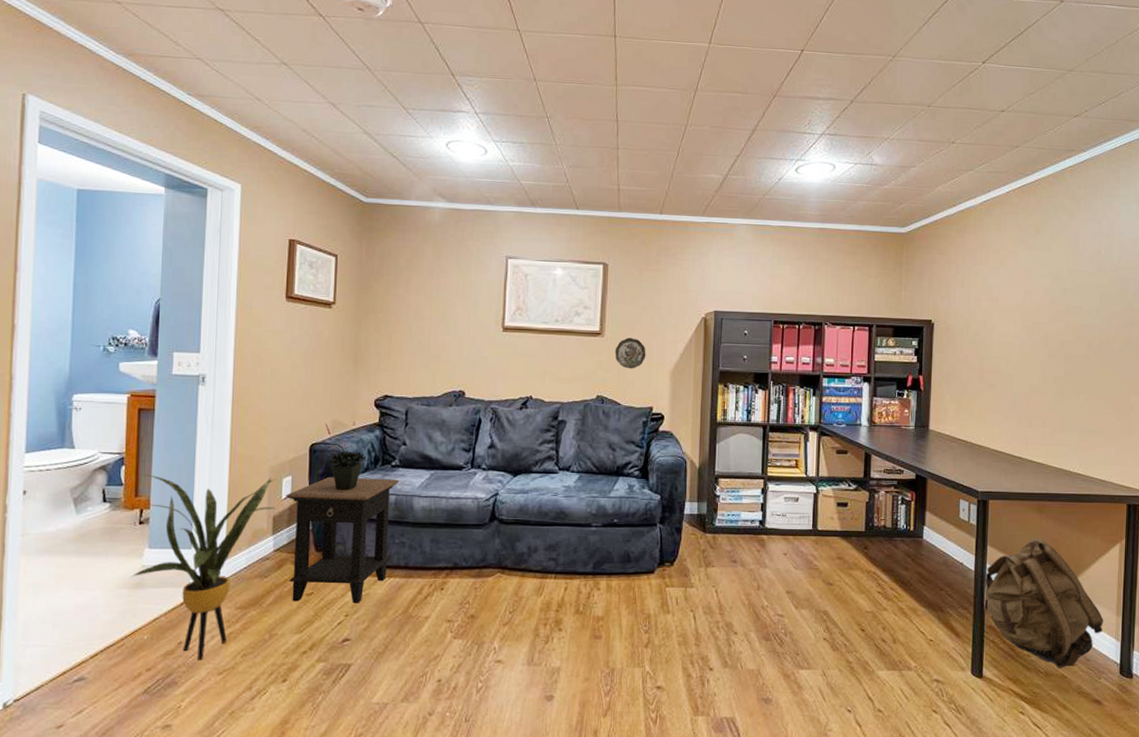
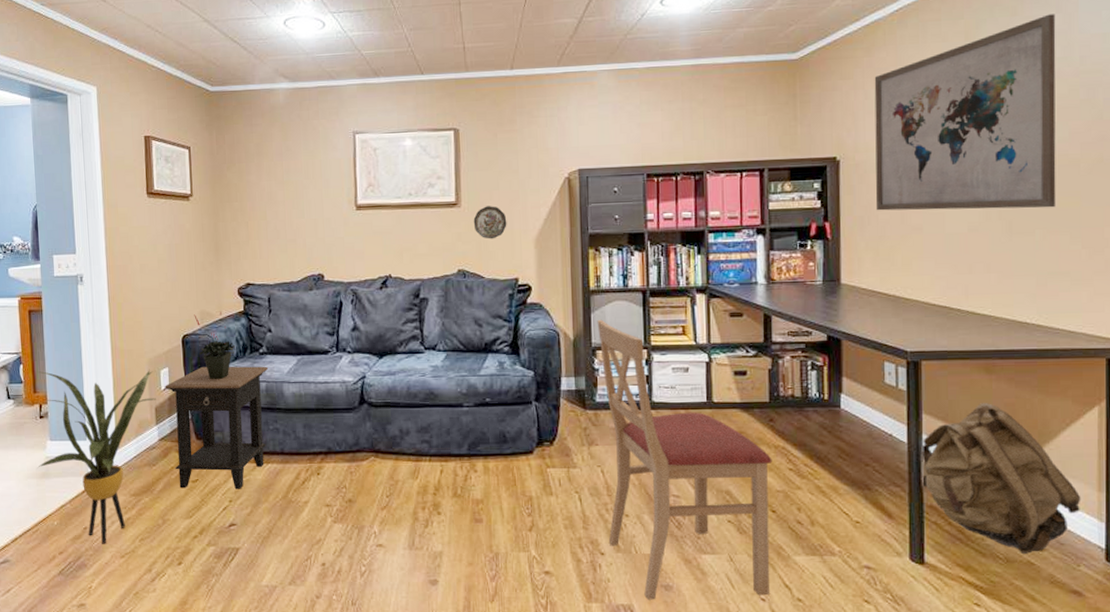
chair: none [717,450,865,713] -> present [597,319,772,600]
wall art: none [960,218,1102,377] -> present [874,14,1056,211]

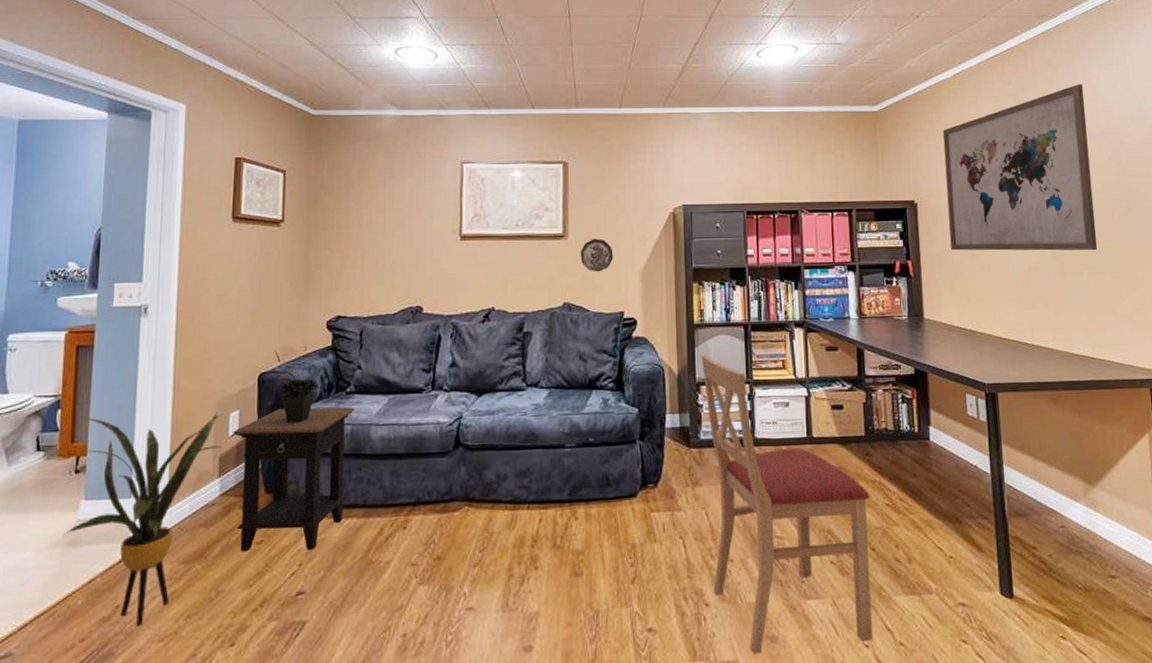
backpack: present [920,403,1081,554] -> none [1002,432,1143,582]

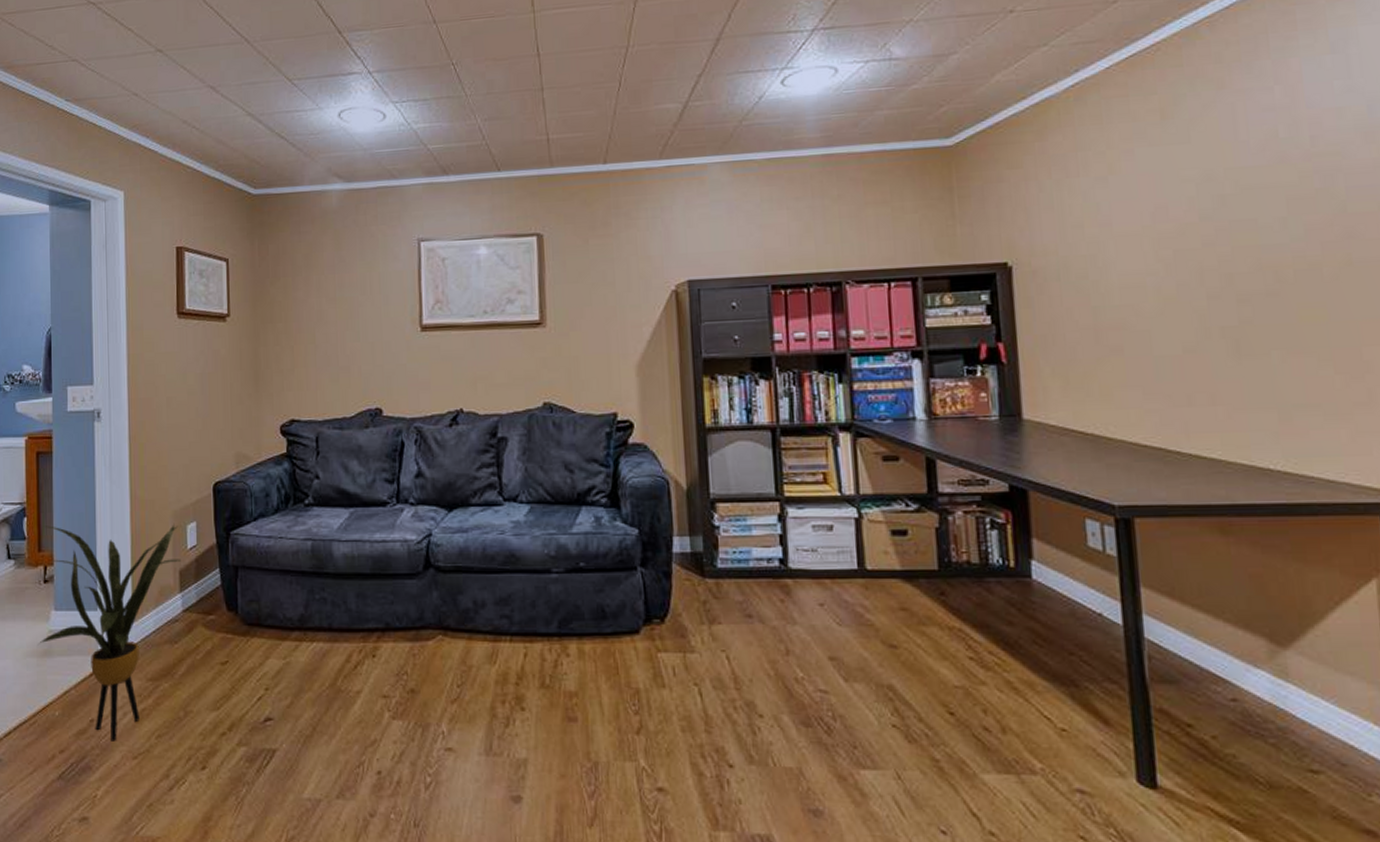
side table: present [233,407,356,552] -> none [191,520,315,674]
potted plant: present [274,346,320,424] -> none [228,453,277,537]
decorative plate: present [580,239,614,272] -> none [561,325,602,366]
chair: present [701,354,873,654] -> none [715,464,952,829]
wall art: present [942,84,1098,251] -> none [1049,86,1296,328]

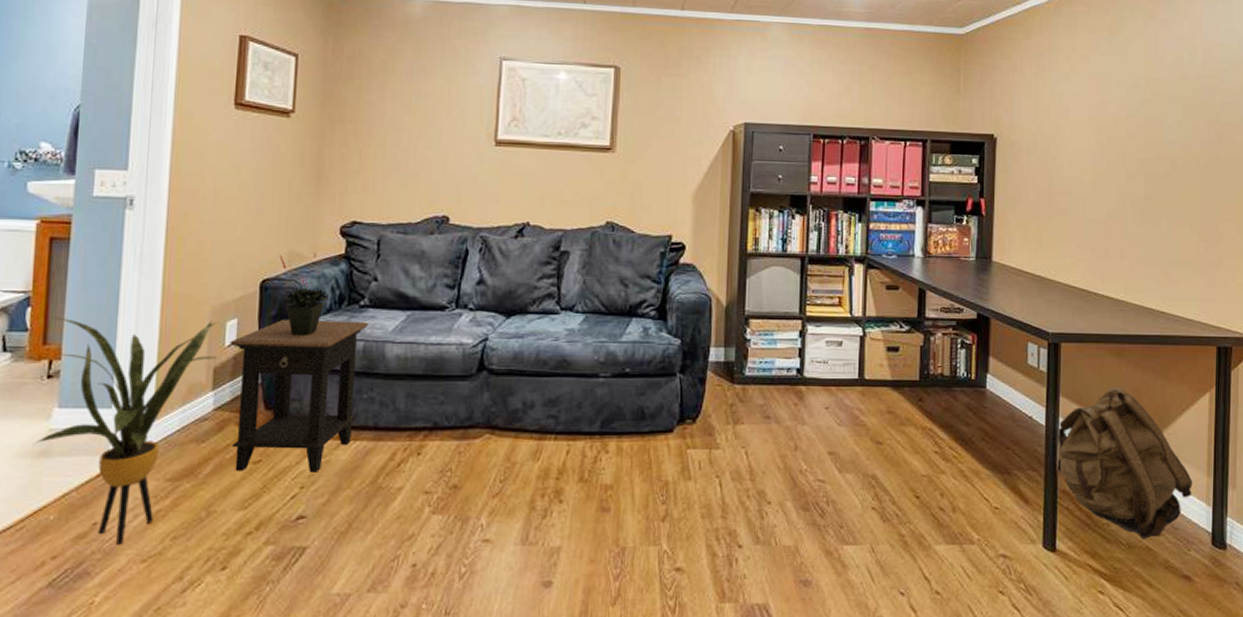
side table: none [191,520,315,674] -> present [230,319,369,473]
potted plant: none [228,453,277,537] -> present [279,253,330,337]
backpack: none [1140,574,1365,777] -> present [1056,387,1193,539]

